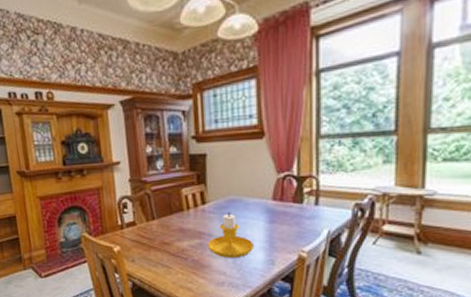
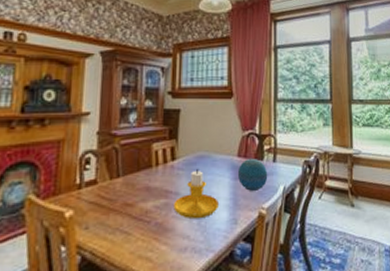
decorative orb: none [273,201,309,234] -> present [237,158,268,191]

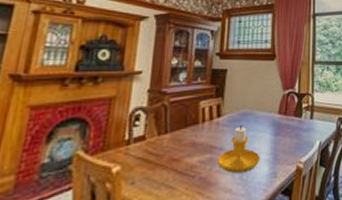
decorative orb: present [237,158,268,191] -> none [277,115,306,146]

